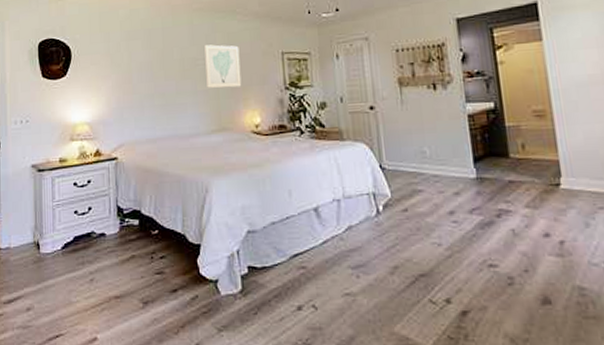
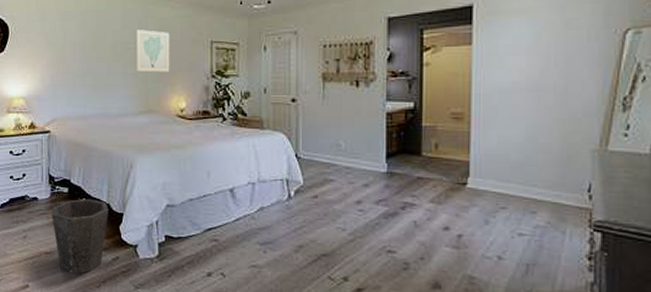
waste bin: none [121,230,184,320] -> present [51,198,108,274]

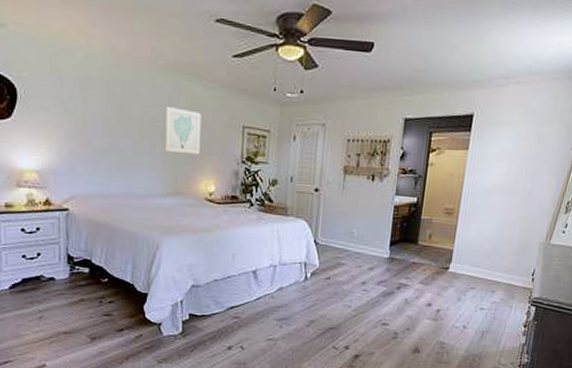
waste bin: present [51,198,108,274] -> none [70,279,132,352]

